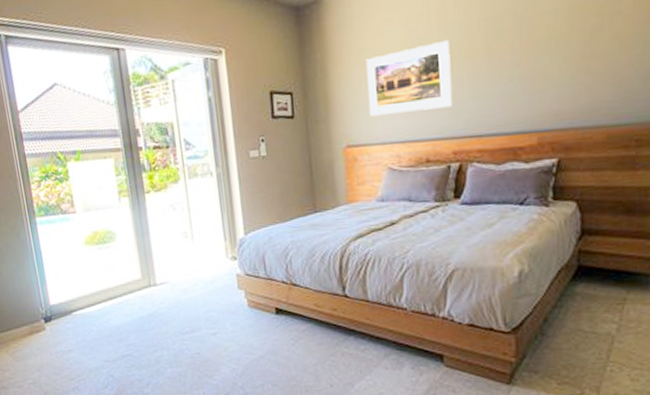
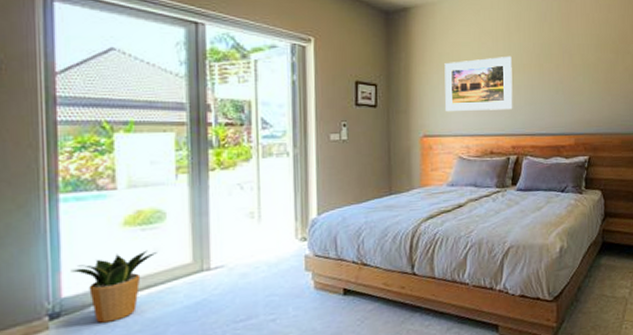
potted plant: none [53,266,113,327] -> present [70,250,157,323]

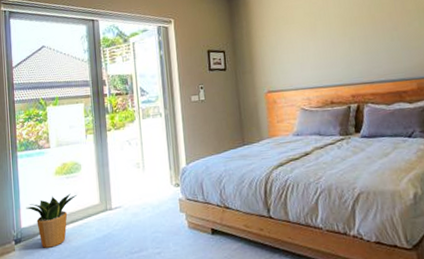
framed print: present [444,56,513,112] -> none [280,11,349,69]

